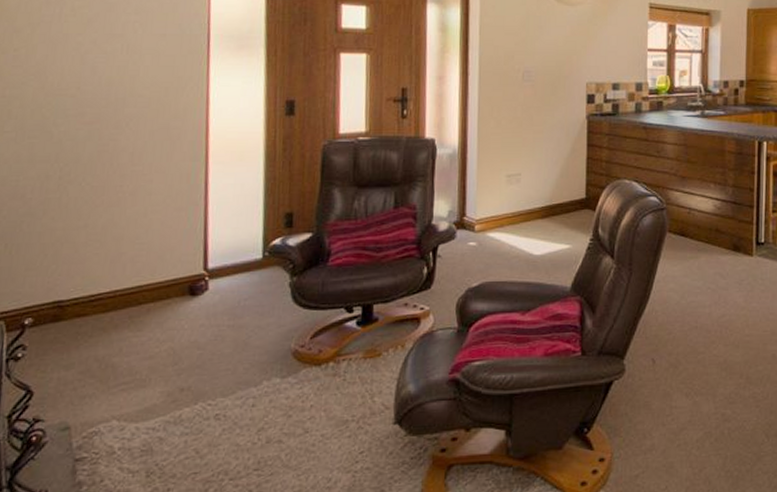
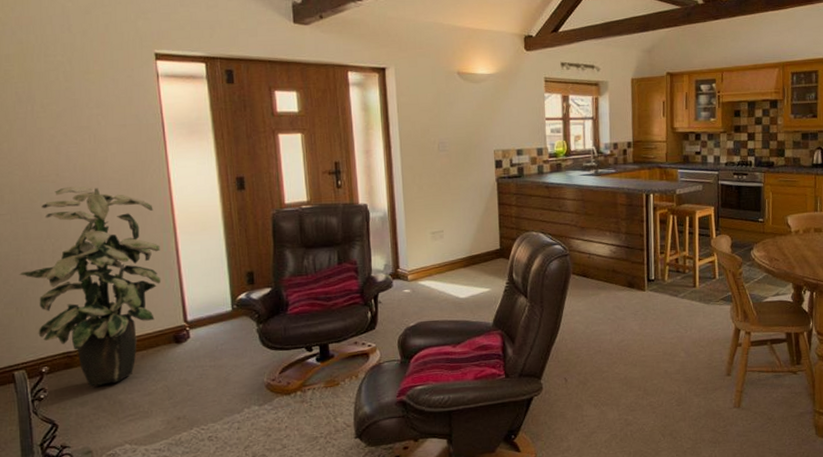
indoor plant: none [15,103,187,346] -> present [19,186,162,387]

